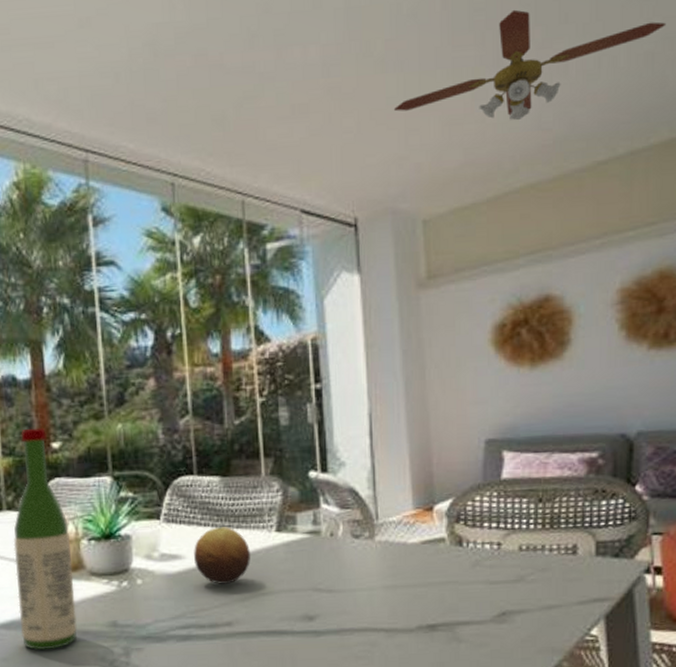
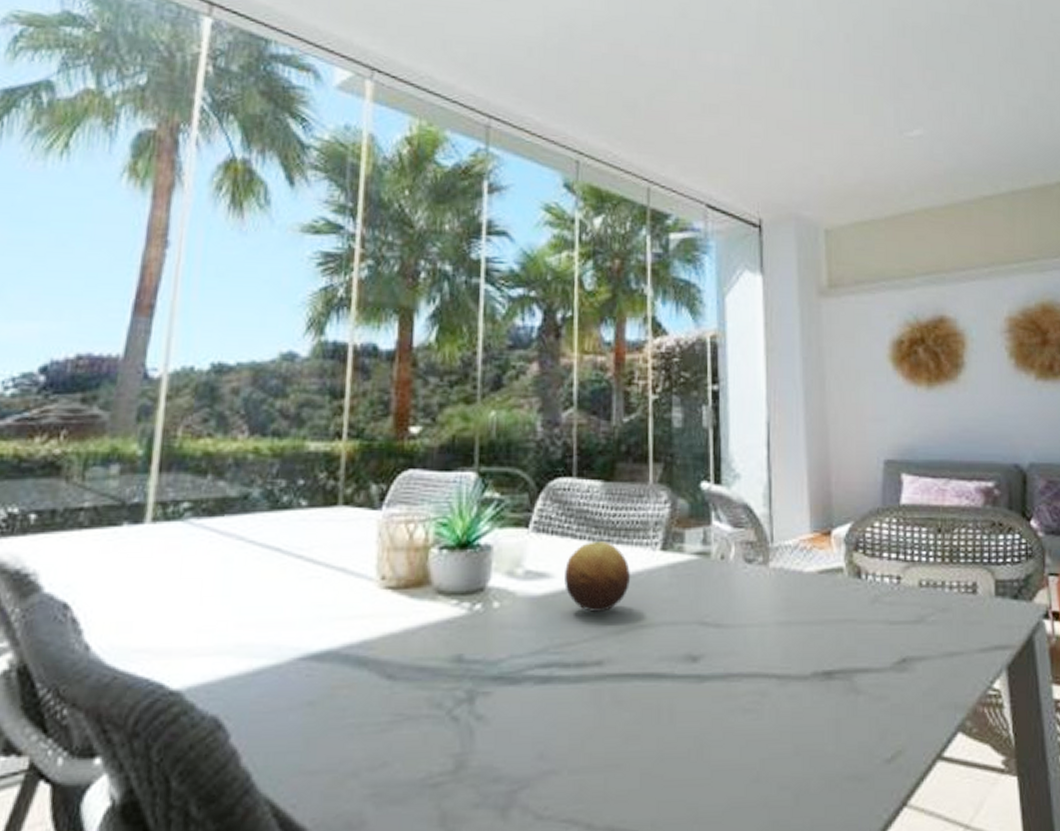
wine bottle: present [13,427,77,650] -> none [337,407,417,691]
ceiling fan: present [394,9,667,121] -> none [800,52,1037,149]

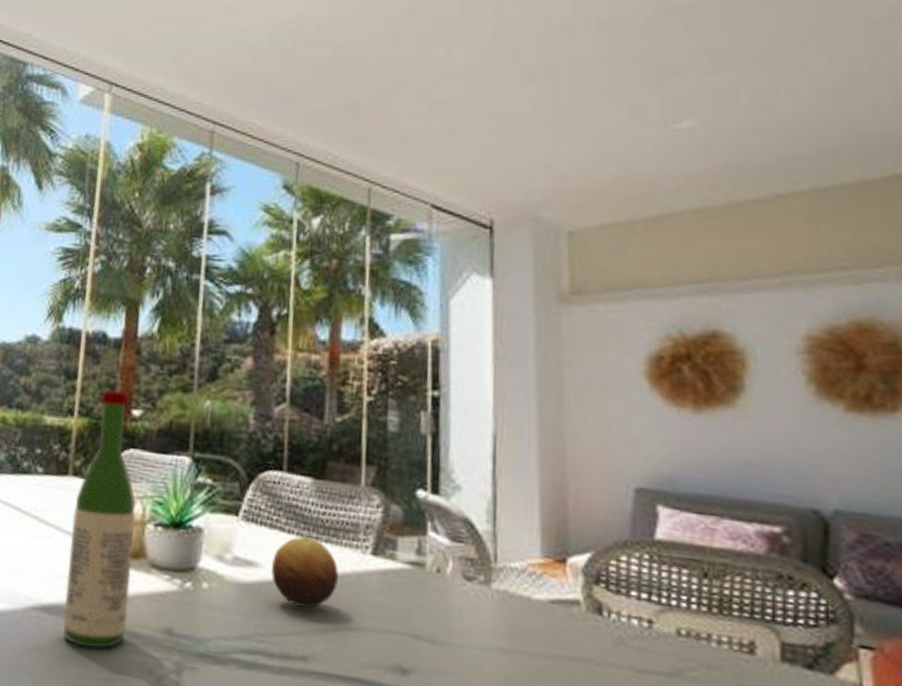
wine bottle: none [337,407,417,691] -> present [62,390,136,649]

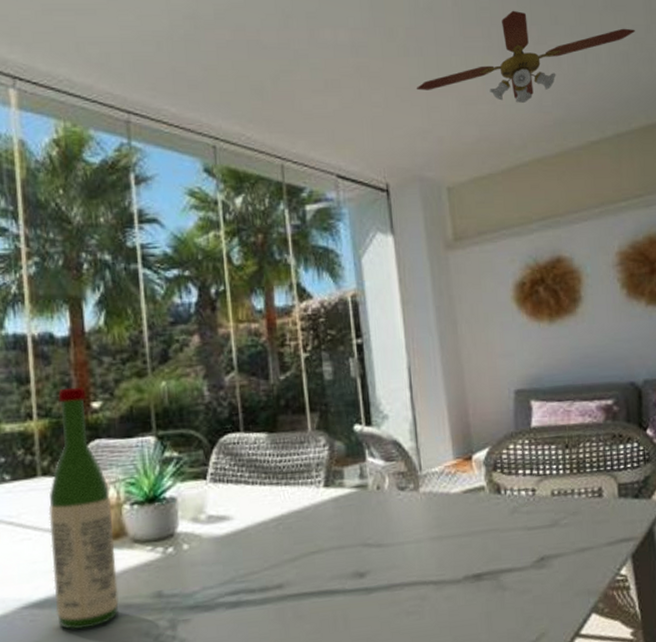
fruit: present [271,536,339,608] -> none [242,484,300,545]
ceiling fan: none [541,35,855,143] -> present [417,10,636,104]

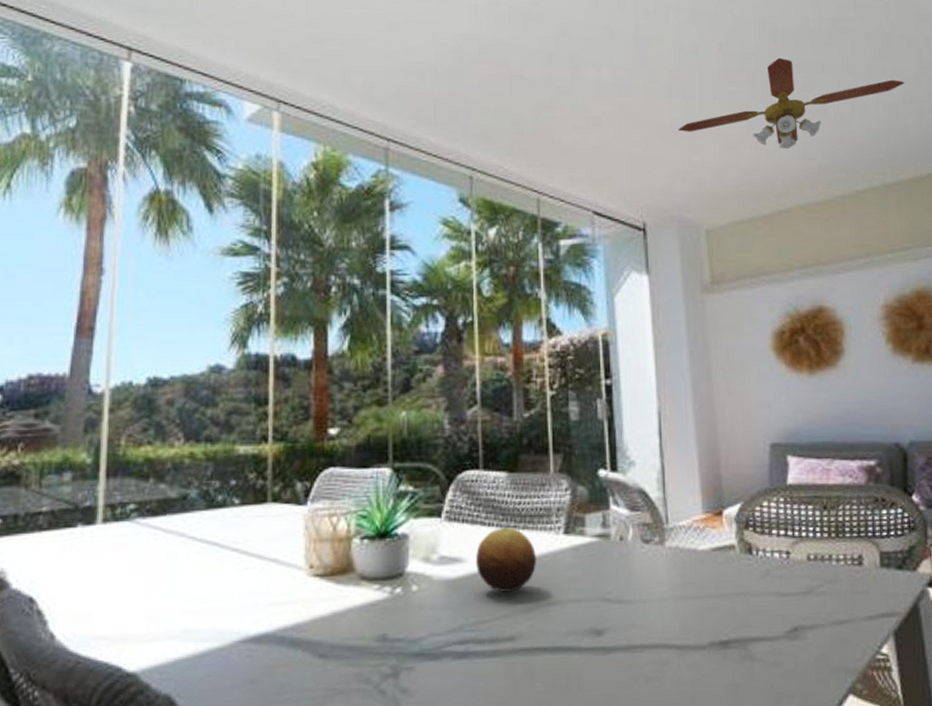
wine bottle: present [48,386,119,630] -> none [274,412,341,669]
fruit: none [242,484,300,545] -> present [476,526,537,592]

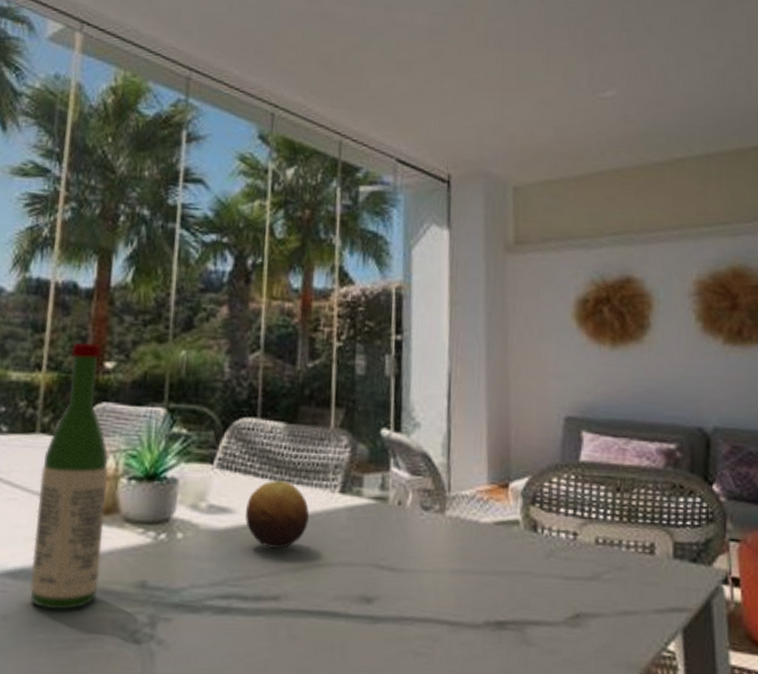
wine bottle: none [274,412,341,669] -> present [29,342,108,611]
ceiling fan: present [678,57,905,150] -> none [492,13,735,110]

